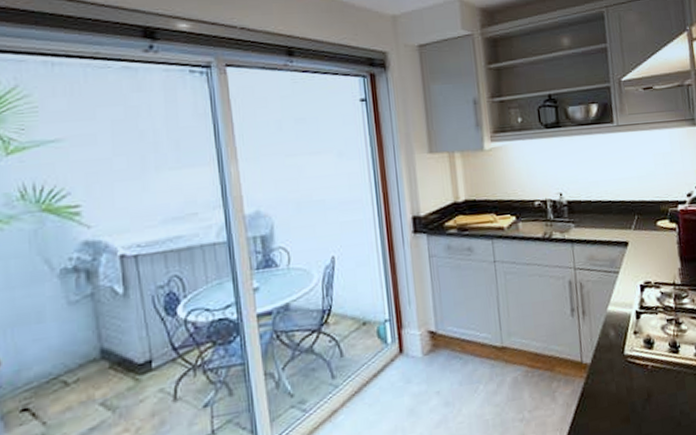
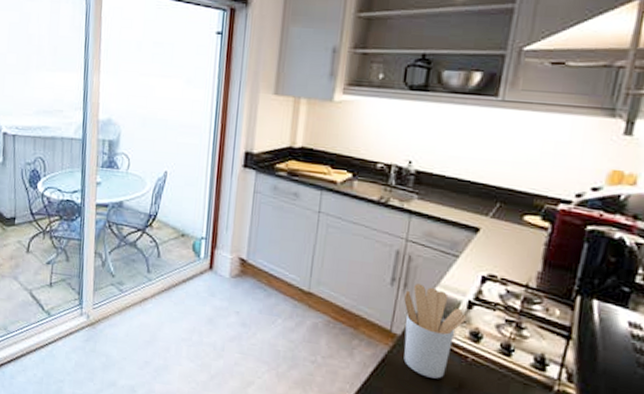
utensil holder: none [585,307,639,398] -> present [403,284,467,379]

